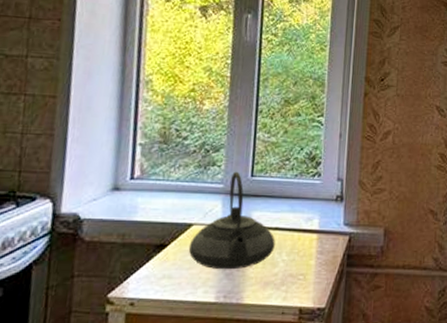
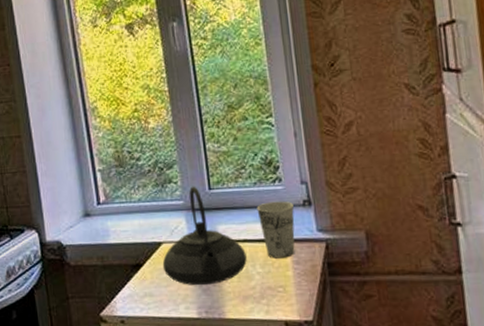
cup: none [293,194,327,248] -> present [256,201,296,259]

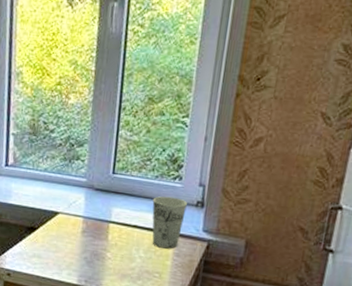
teapot: present [162,186,247,286] -> none [54,167,134,259]

